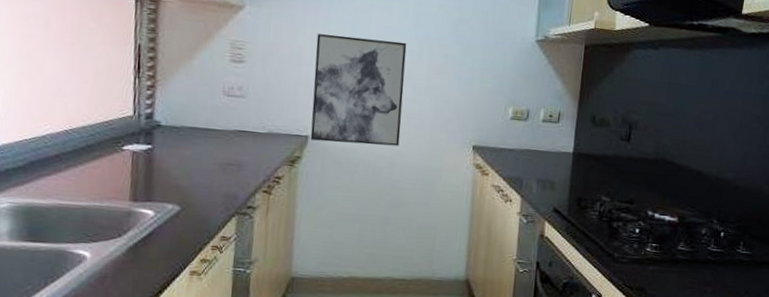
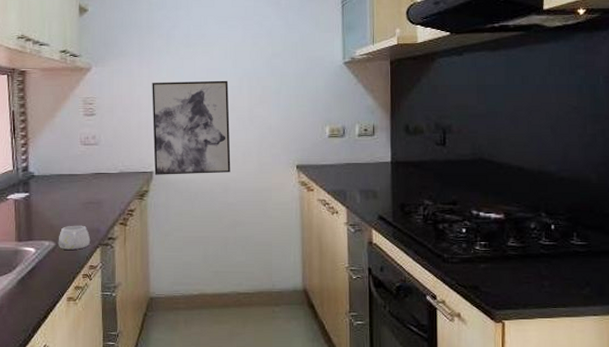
mug: none [184,188,226,217] -> present [58,225,91,250]

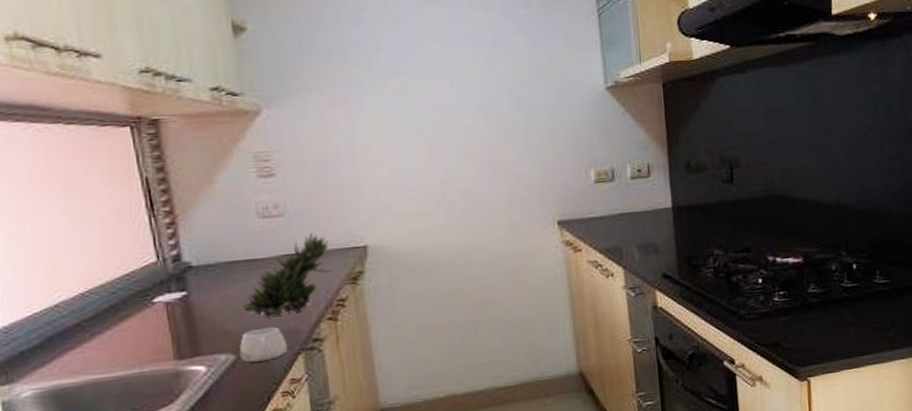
succulent plant: none [64,158,126,217] -> present [243,232,331,317]
wall art: present [152,80,231,175] -> none [353,118,474,250]

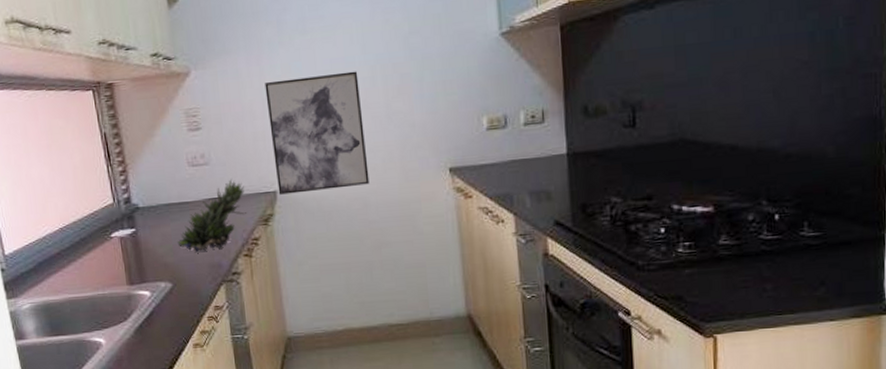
mug: present [239,327,288,363] -> none [175,260,213,290]
wall art: none [353,118,474,250] -> present [265,71,370,195]

